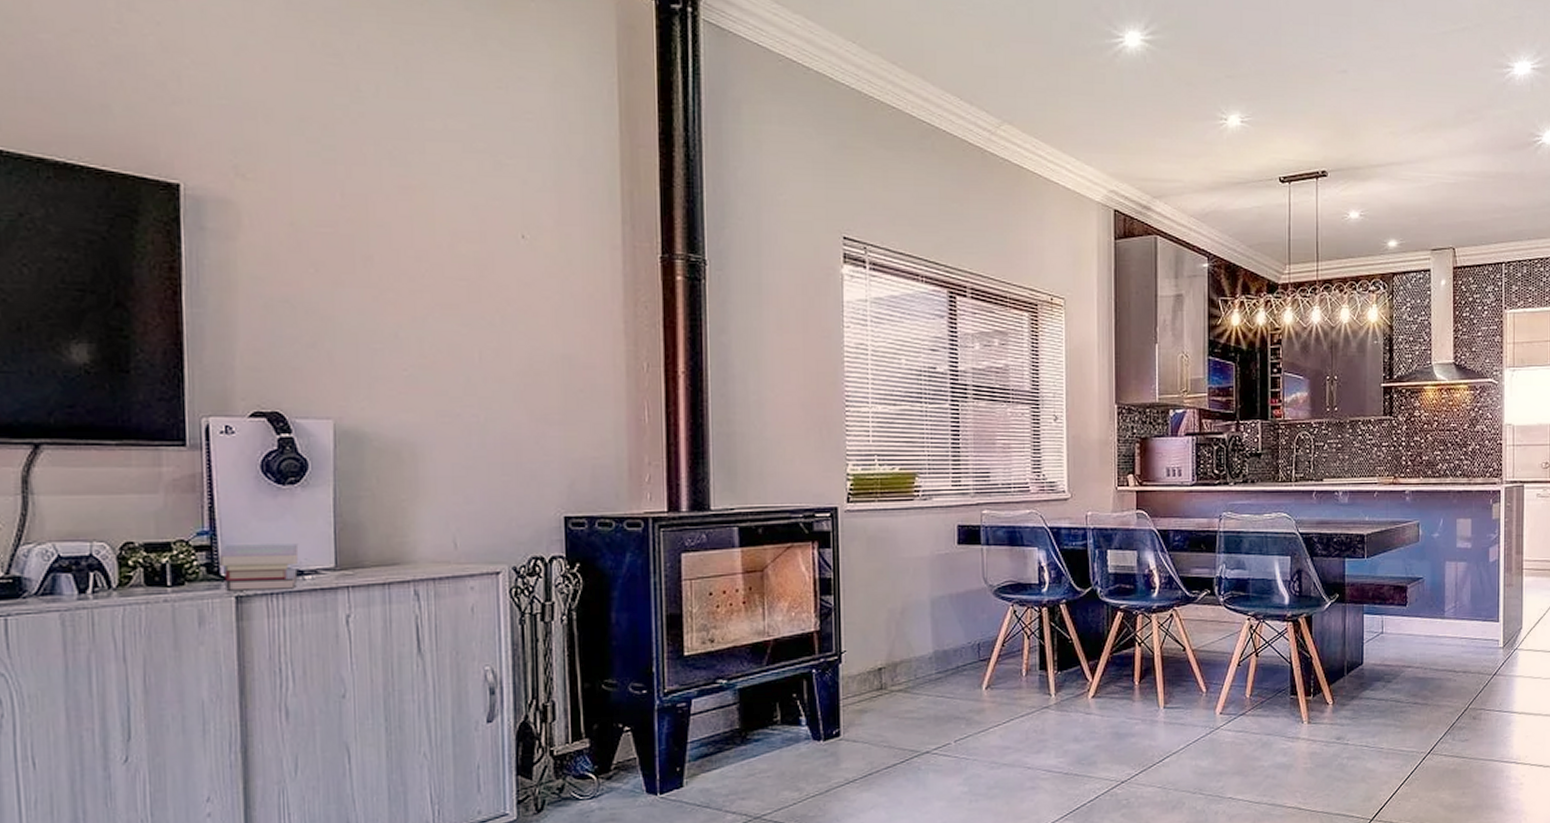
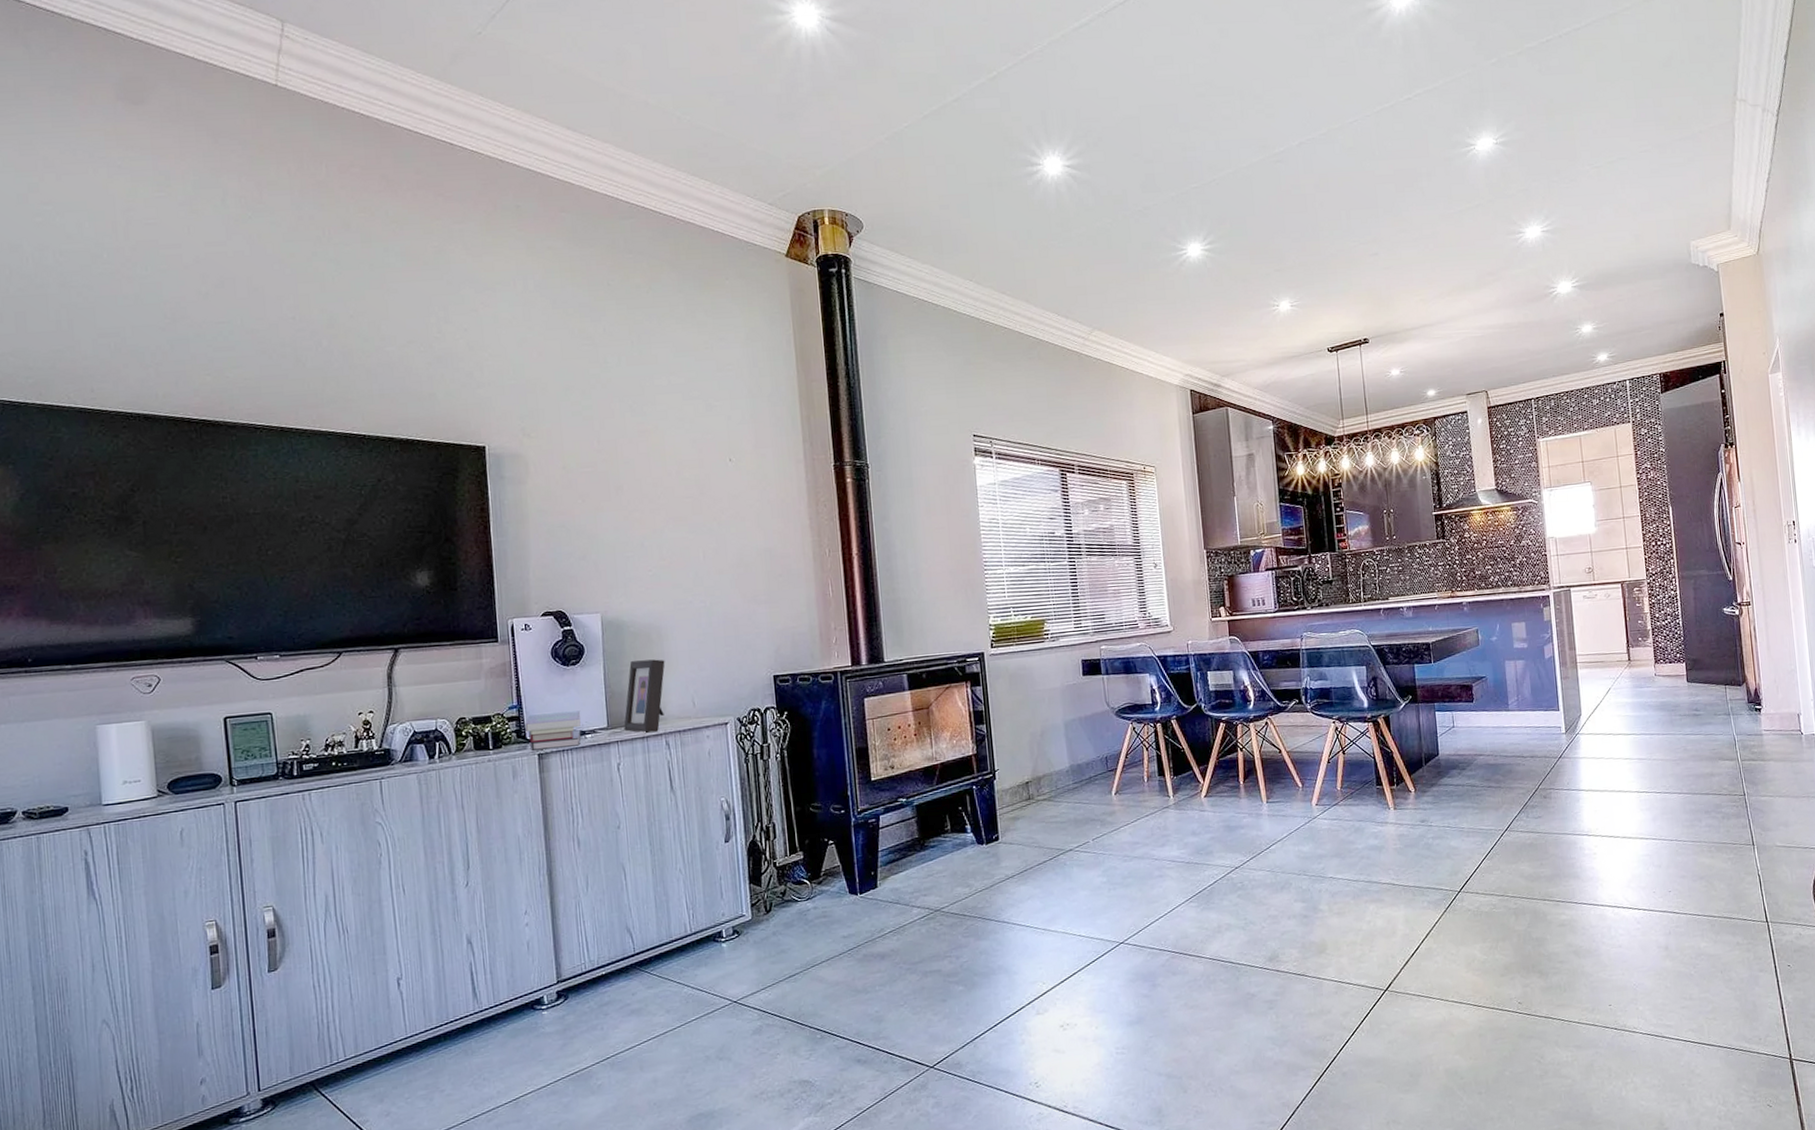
picture frame: none [358,485,419,578] -> present [624,659,665,733]

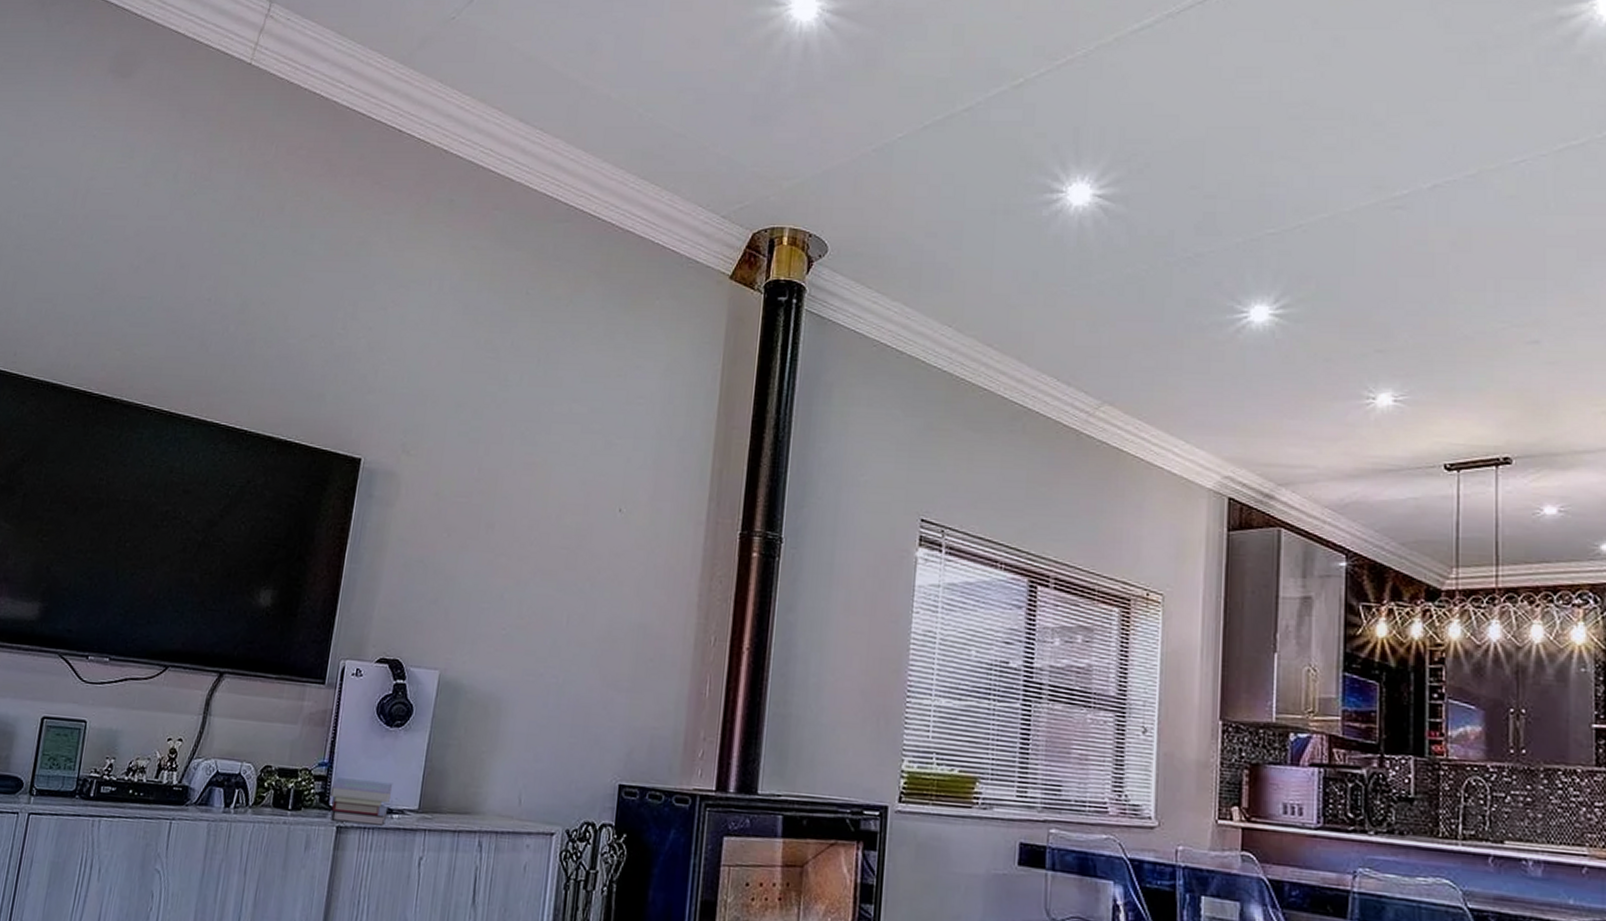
picture frame: present [624,659,665,733] -> none [435,735,498,827]

